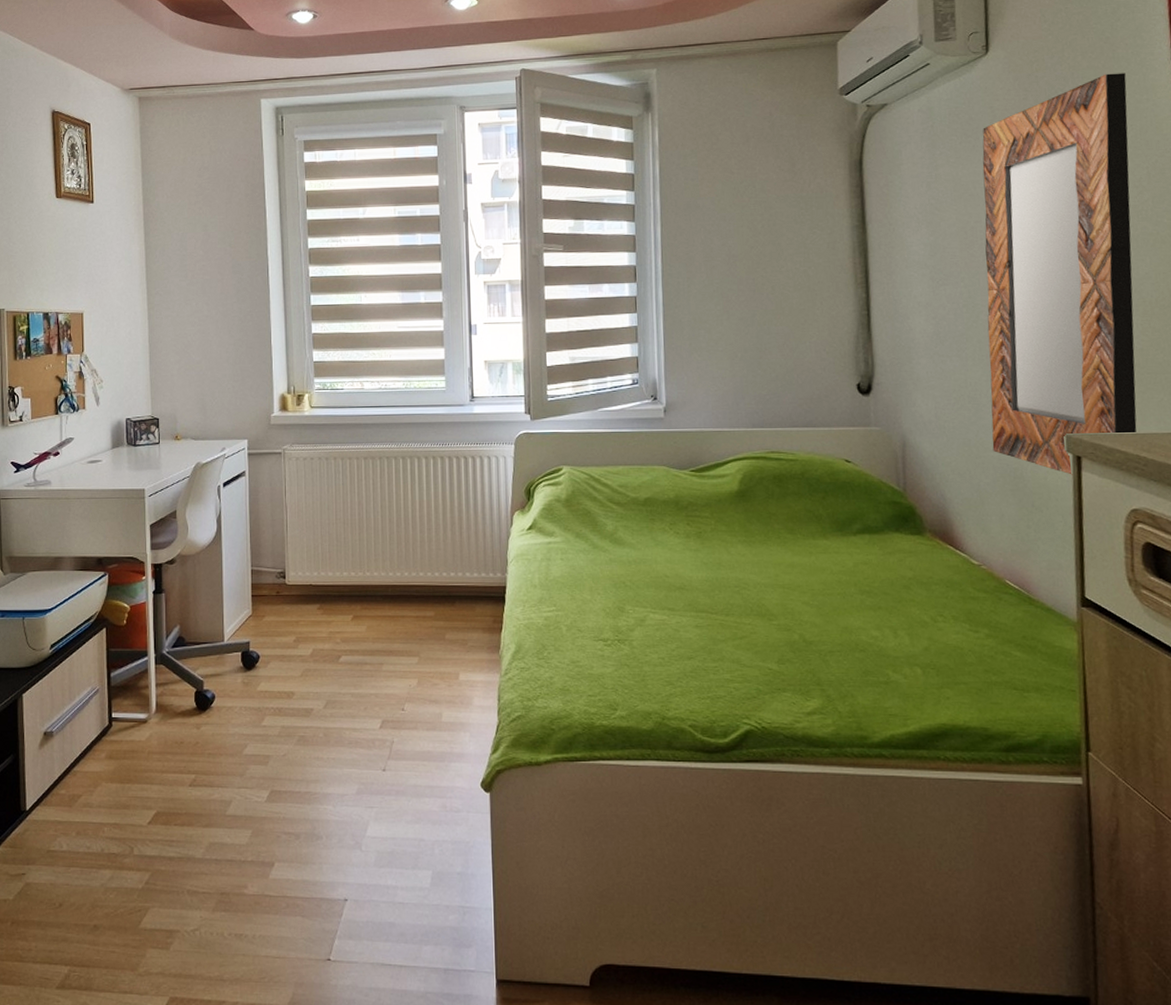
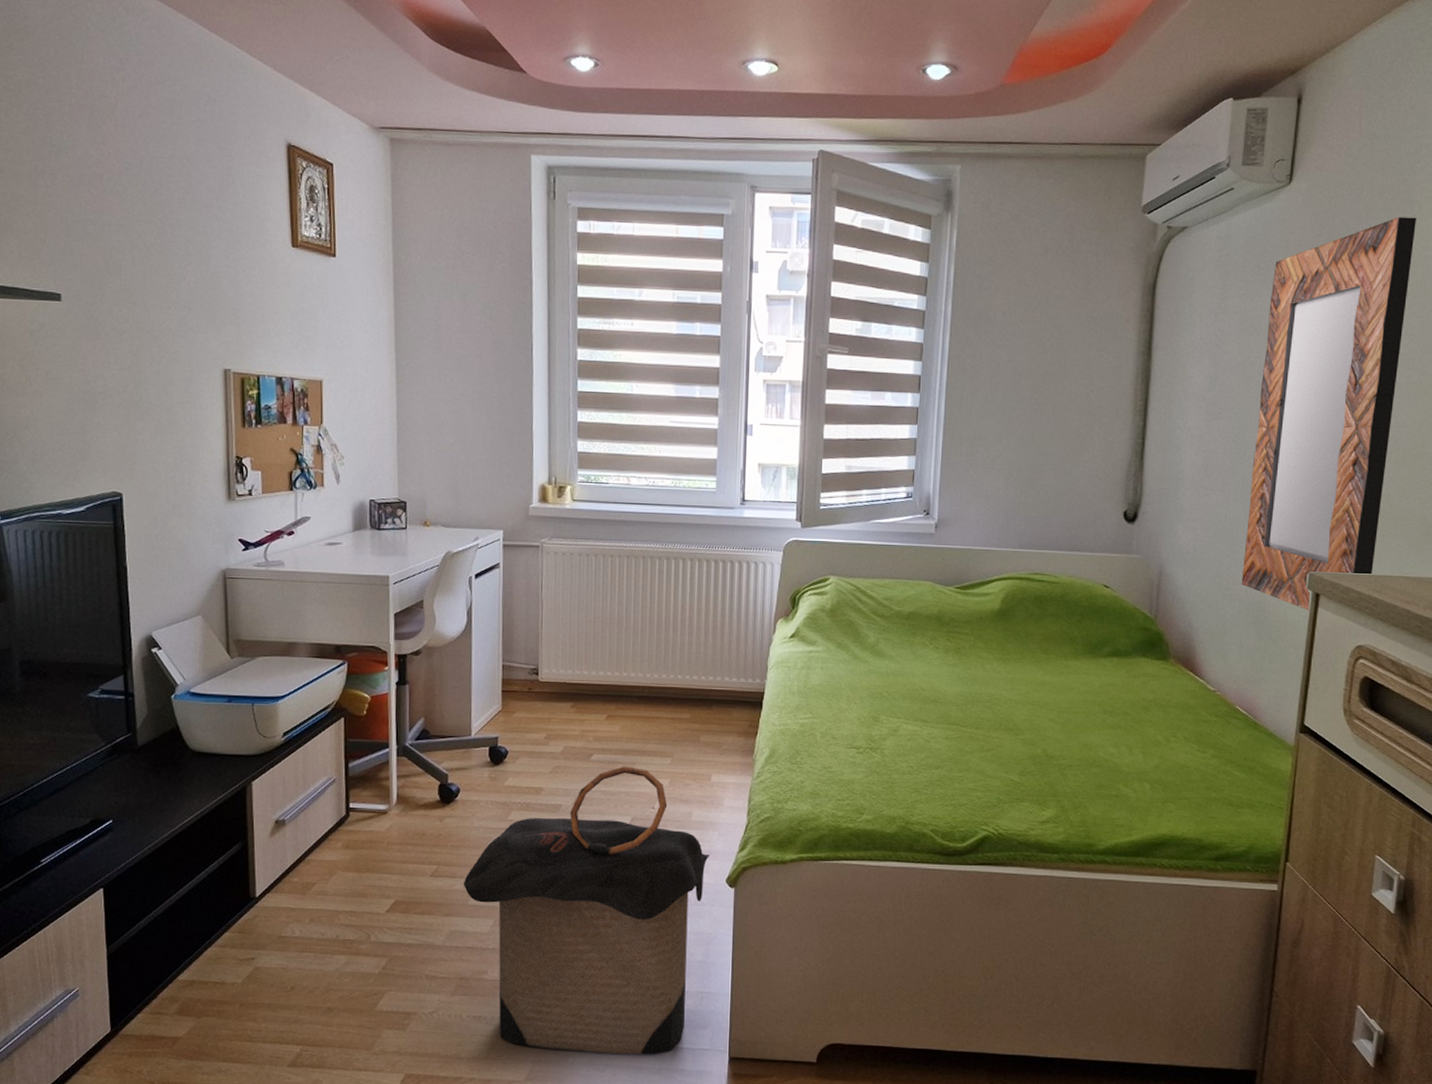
laundry hamper: none [220,667,463,977] -> present [463,766,710,1055]

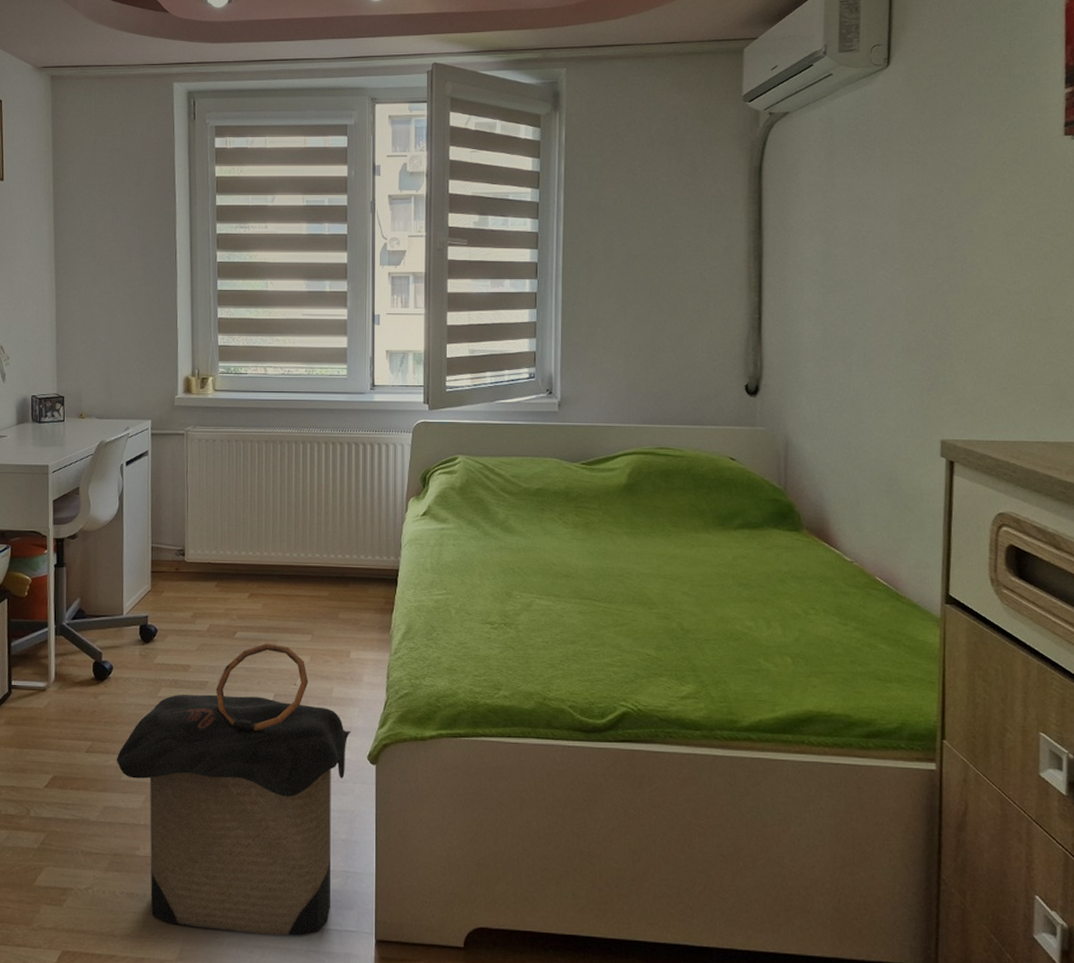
home mirror: present [1241,216,1416,611] -> none [870,91,1020,479]

